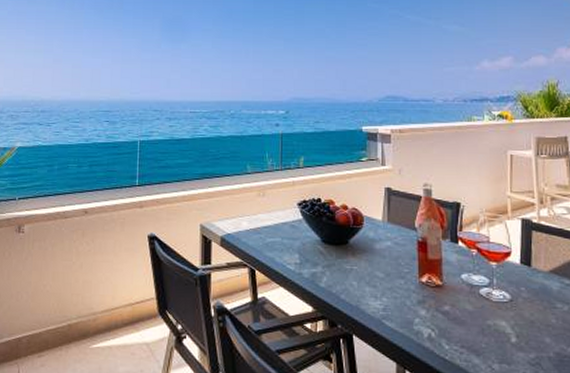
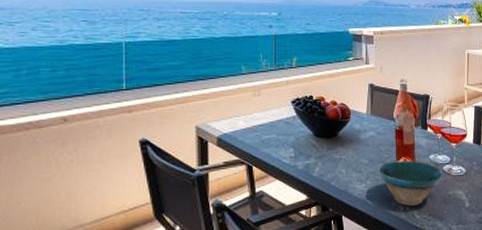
bowl: none [396,277,480,333] -> present [378,160,443,206]

